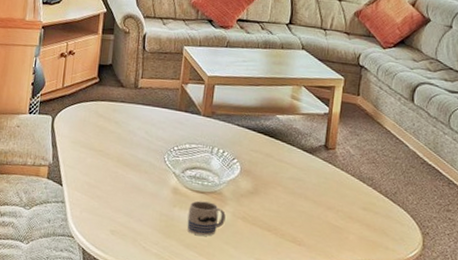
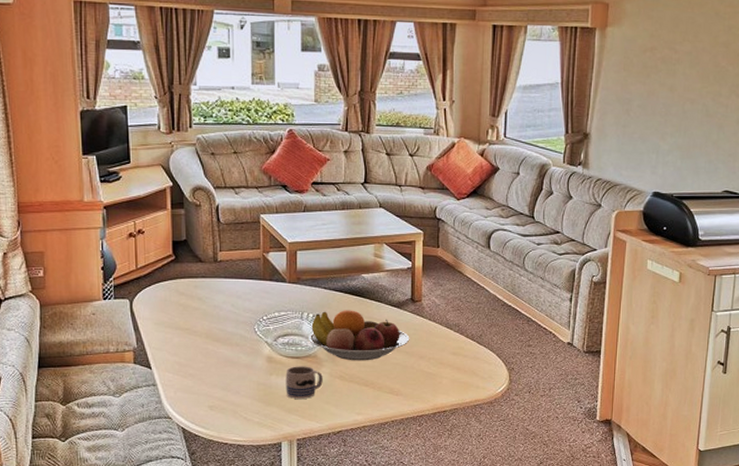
fruit bowl: none [216,148,320,205] -> present [309,310,410,361]

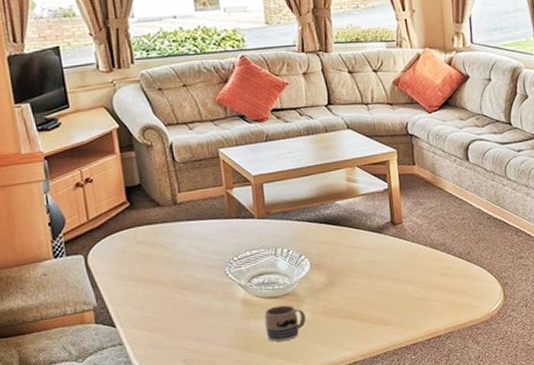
fruit bowl: present [309,310,410,361] -> none [285,240,395,294]

